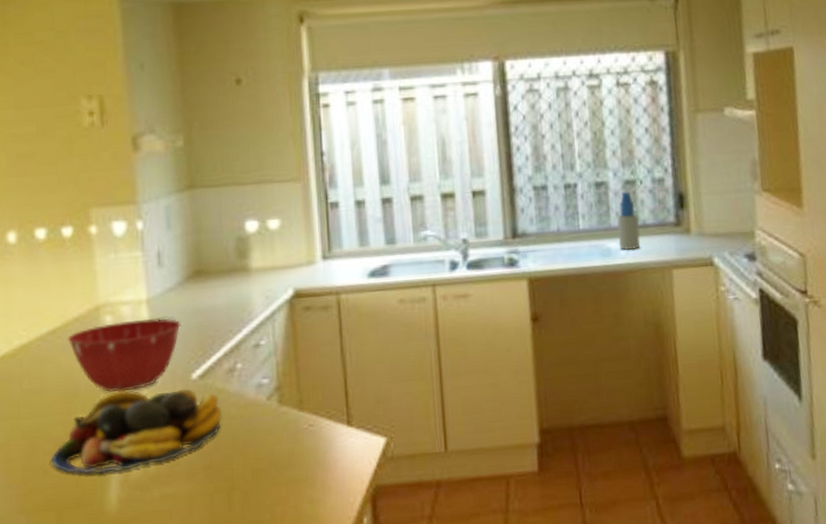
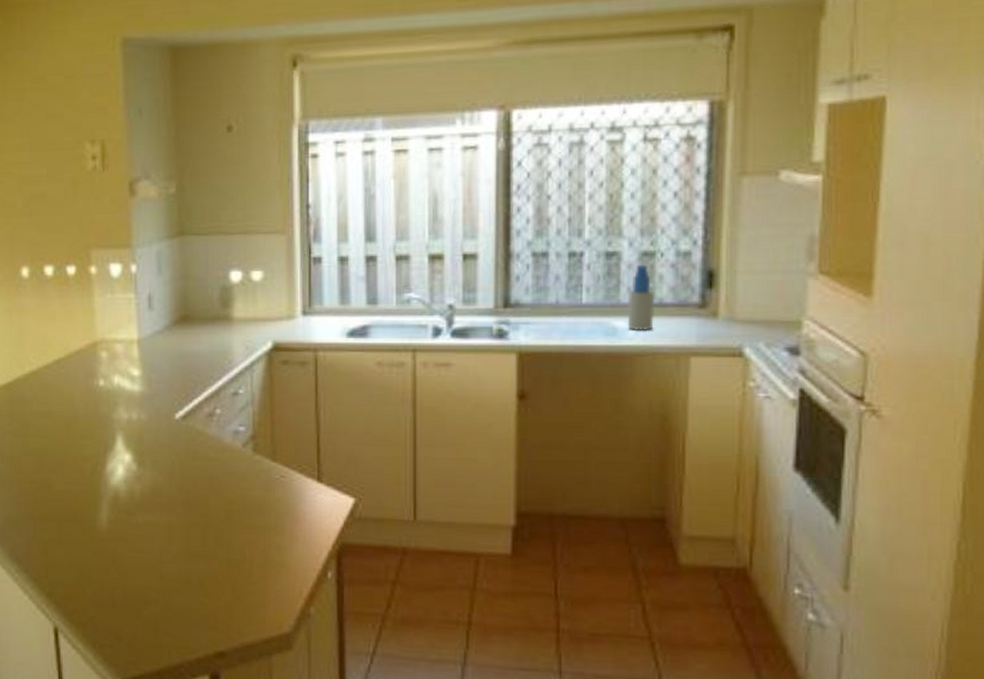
fruit bowl: present [51,388,223,475] -> none [54,422,202,496]
mixing bowl: present [67,318,181,392] -> none [69,359,167,424]

